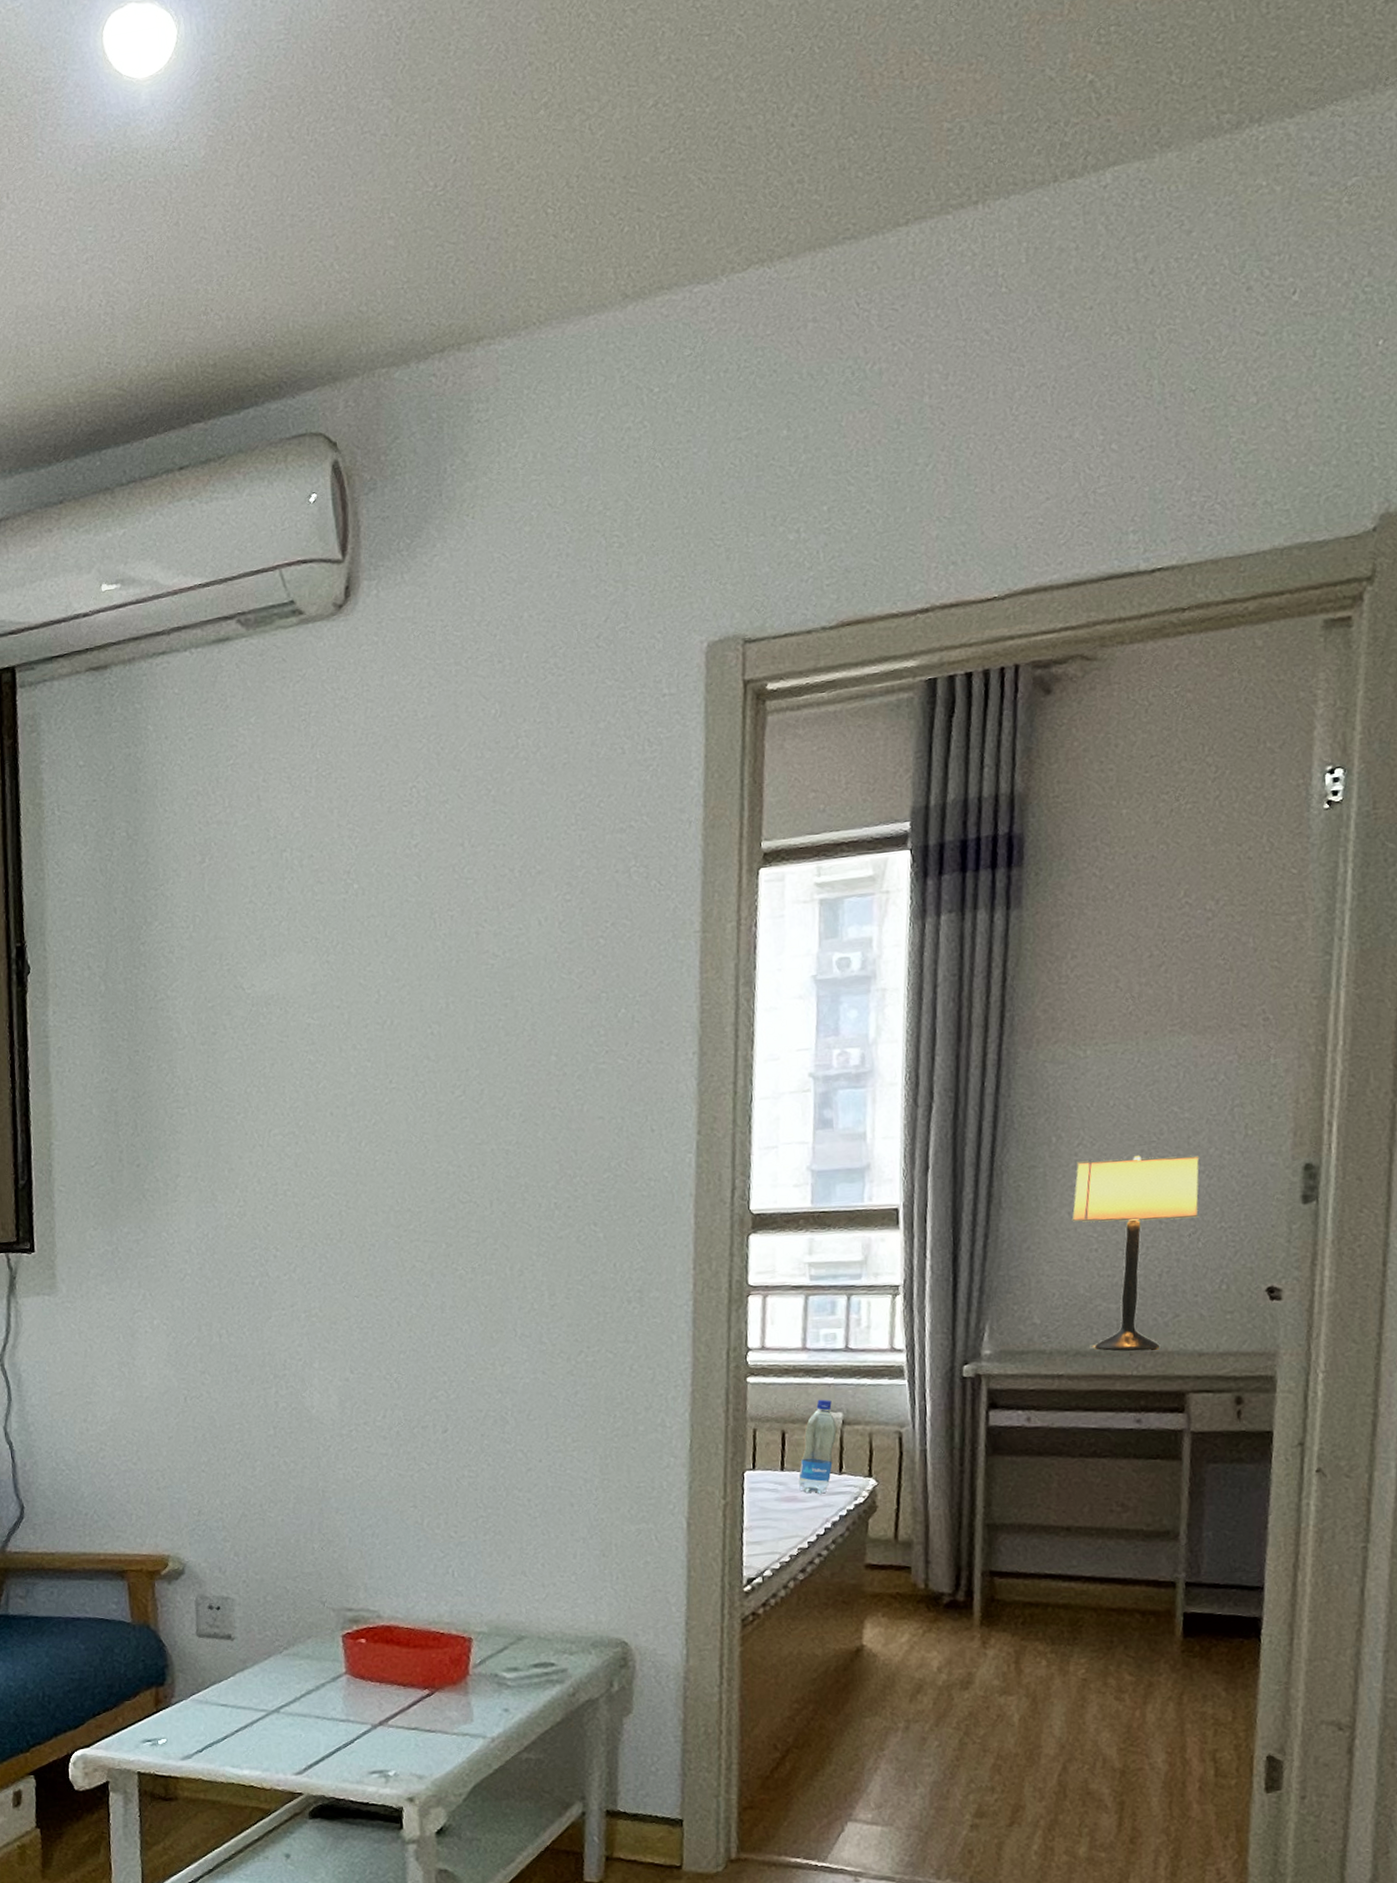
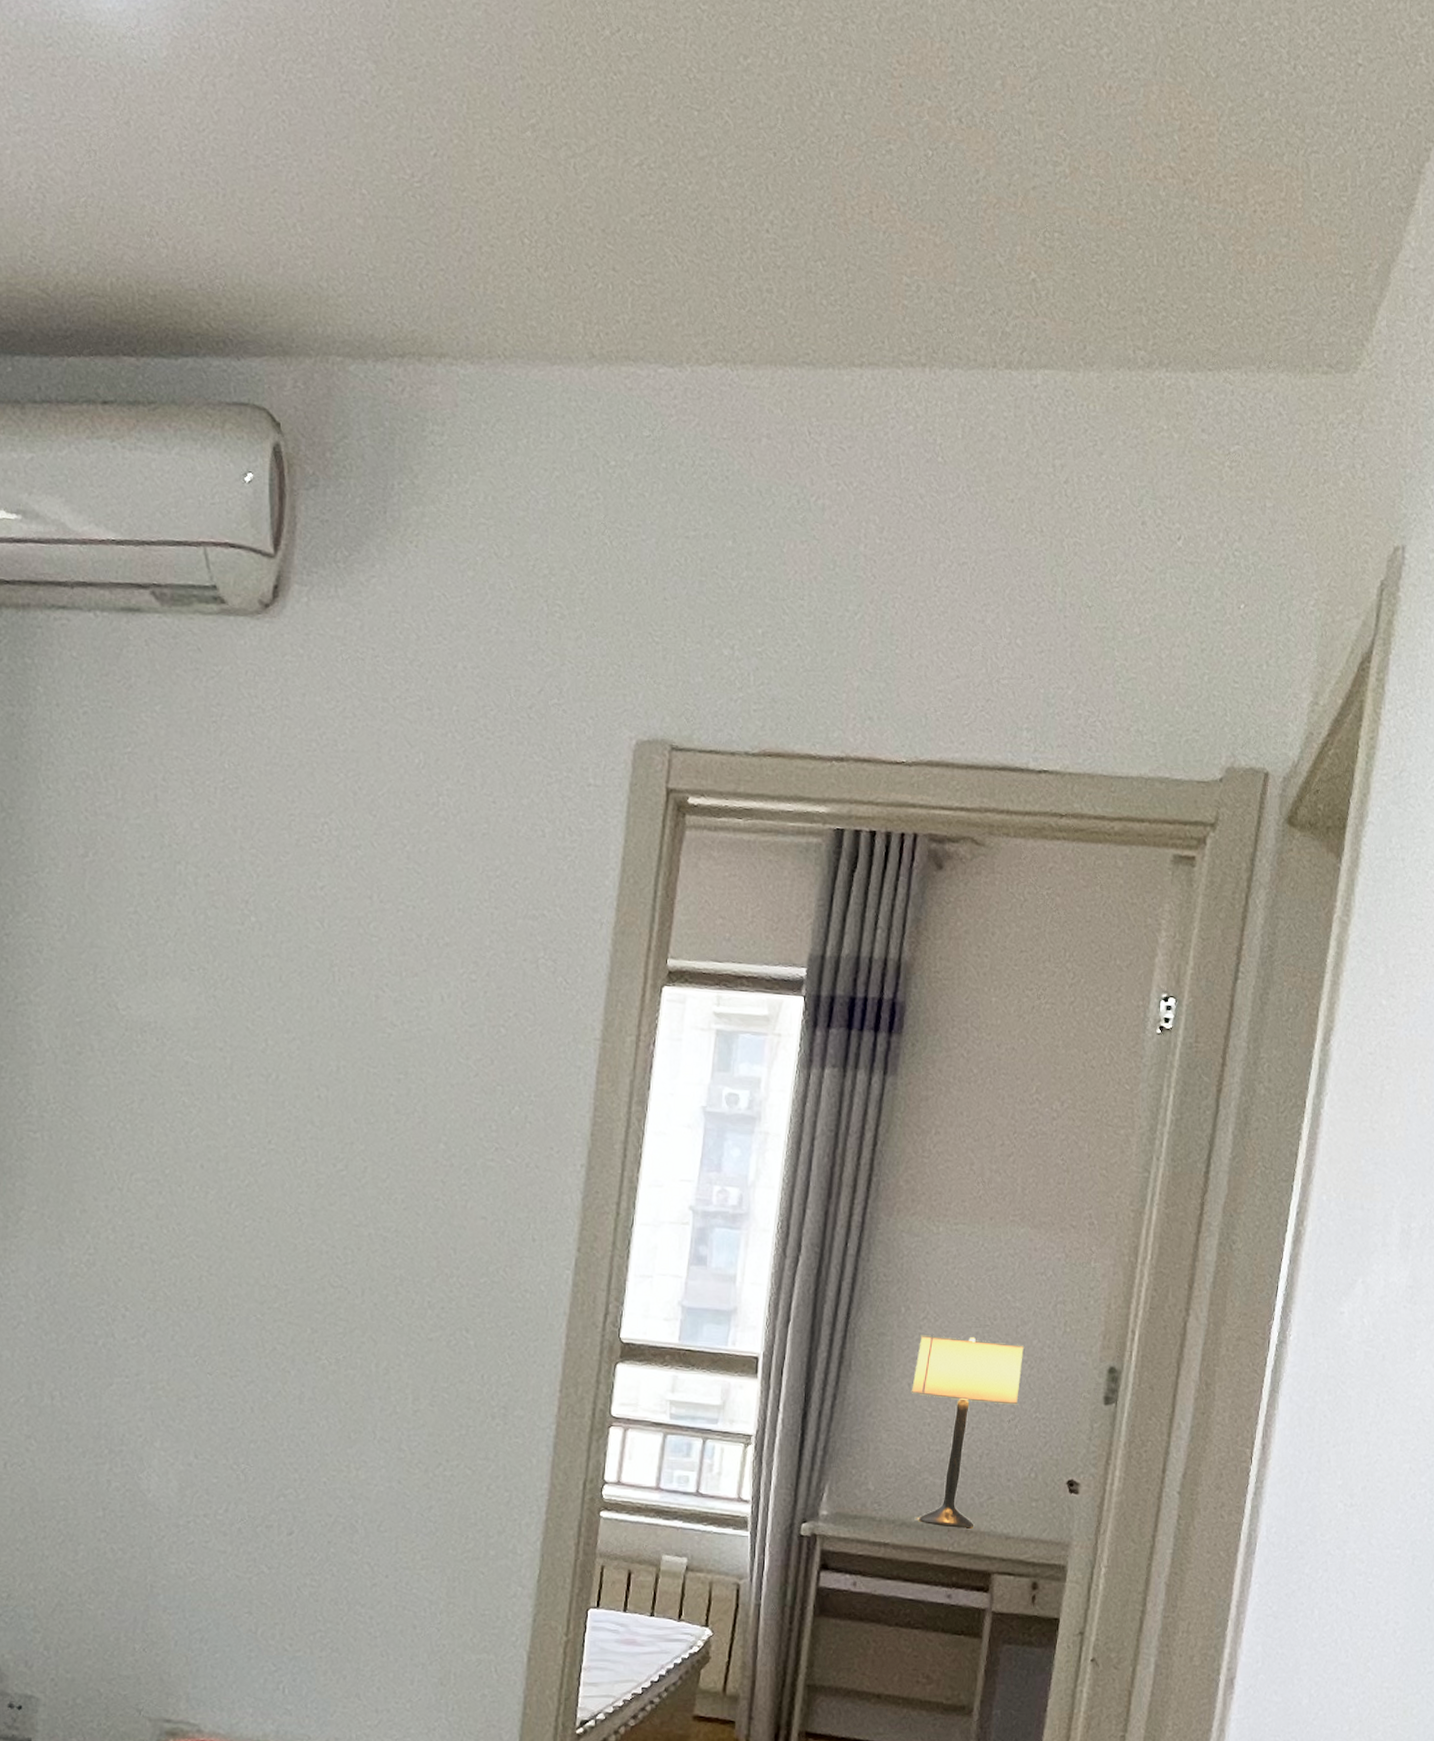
bottle: present [798,1399,837,1495] -> none [639,1542,680,1641]

